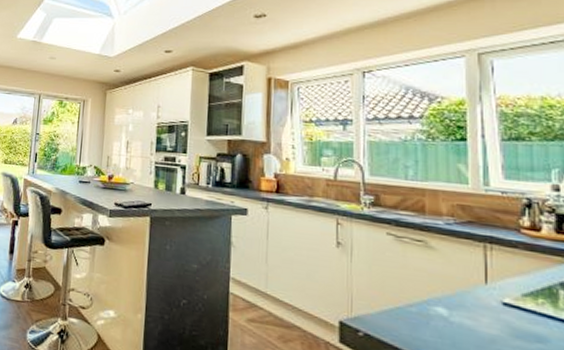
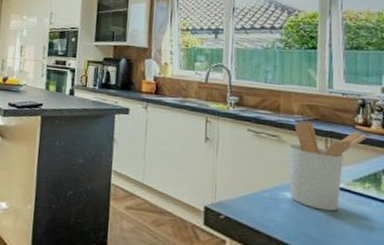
utensil holder: none [436,223,538,332] -> present [287,120,368,212]

